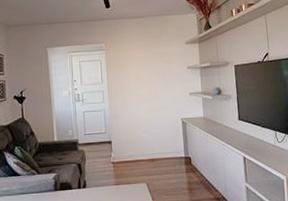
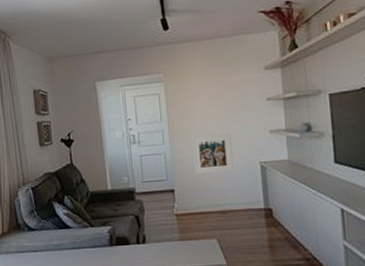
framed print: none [127,94,161,128] -> present [191,133,234,175]

